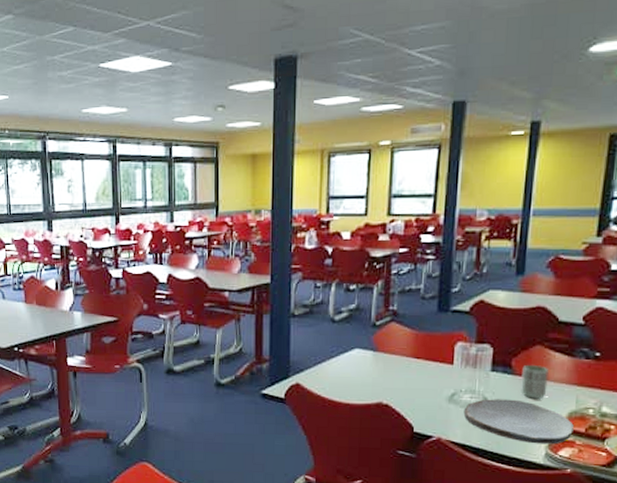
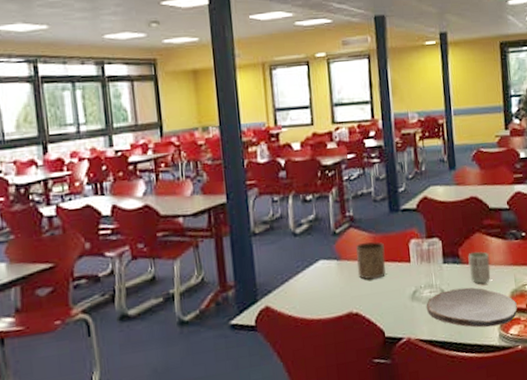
cup: none [393,338,426,375] -> present [356,241,386,280]

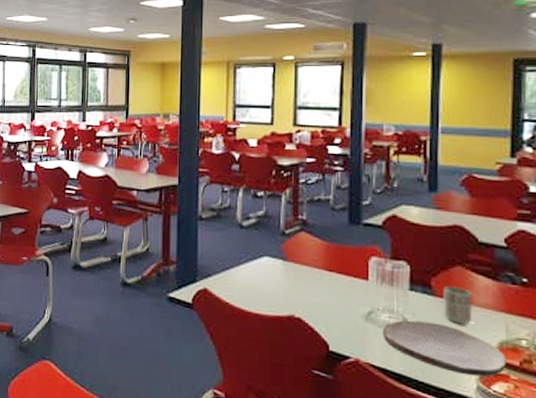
cup: present [356,241,386,280] -> none [304,248,338,289]

